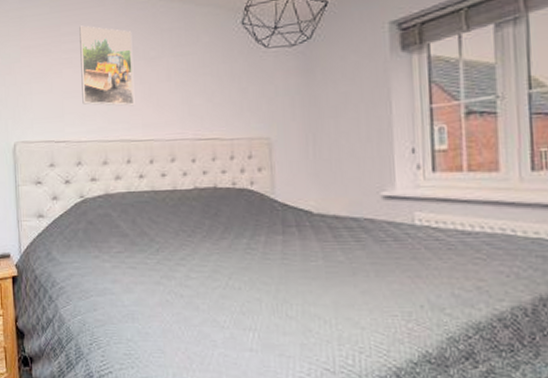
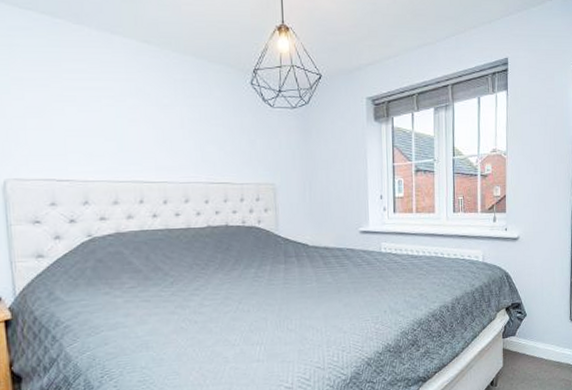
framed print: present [79,25,135,106] -> none [84,64,148,149]

